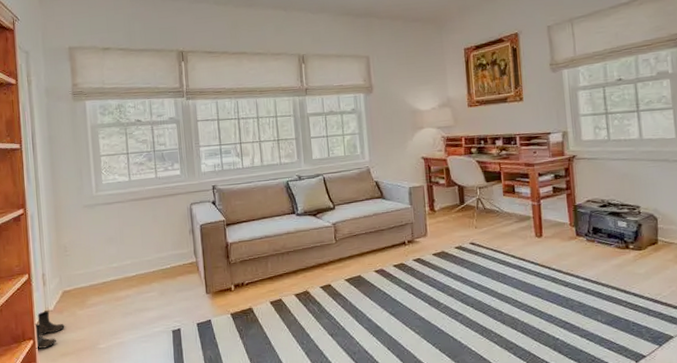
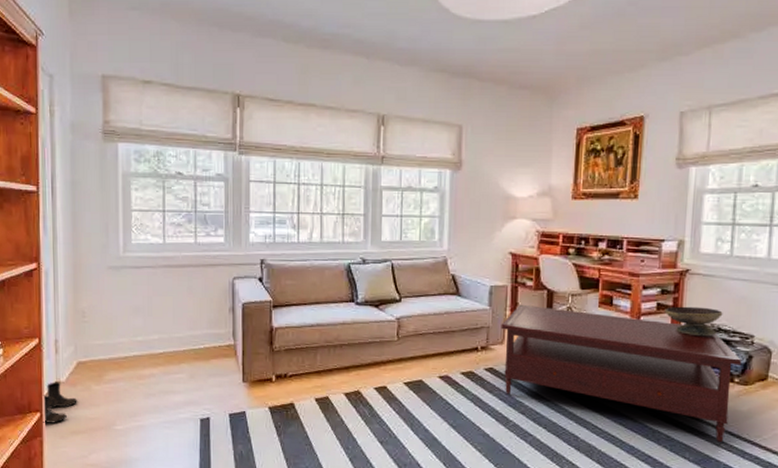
coffee table: none [422,200,634,303] -> present [501,304,742,442]
decorative bowl: none [560,186,610,212] -> present [664,306,723,337]

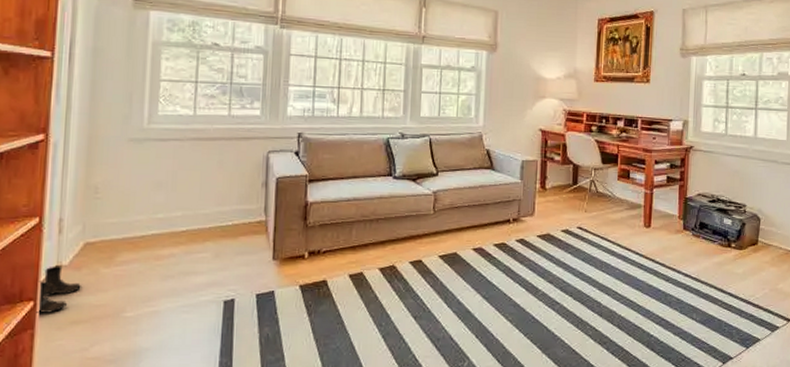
coffee table: present [501,304,742,442] -> none [531,177,737,302]
decorative bowl: present [664,306,723,337] -> none [673,179,721,207]

